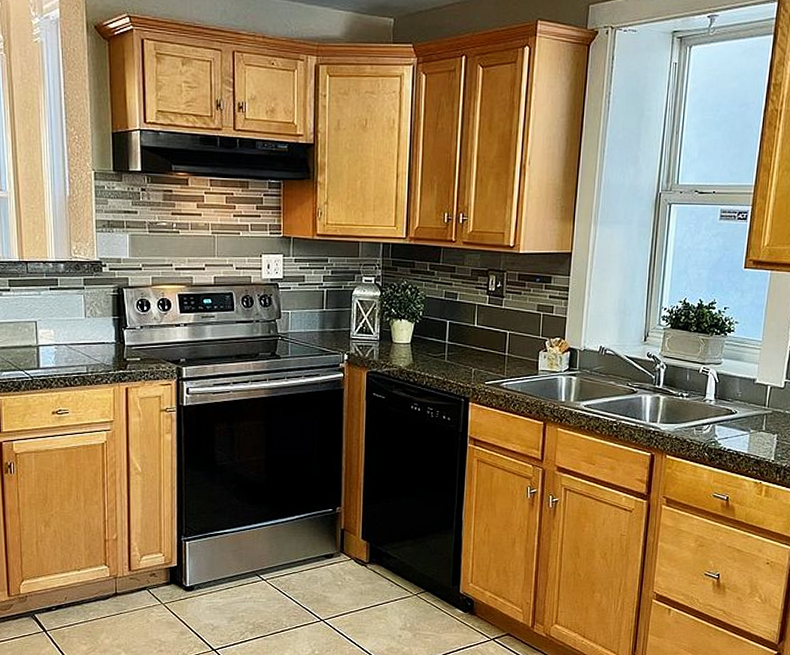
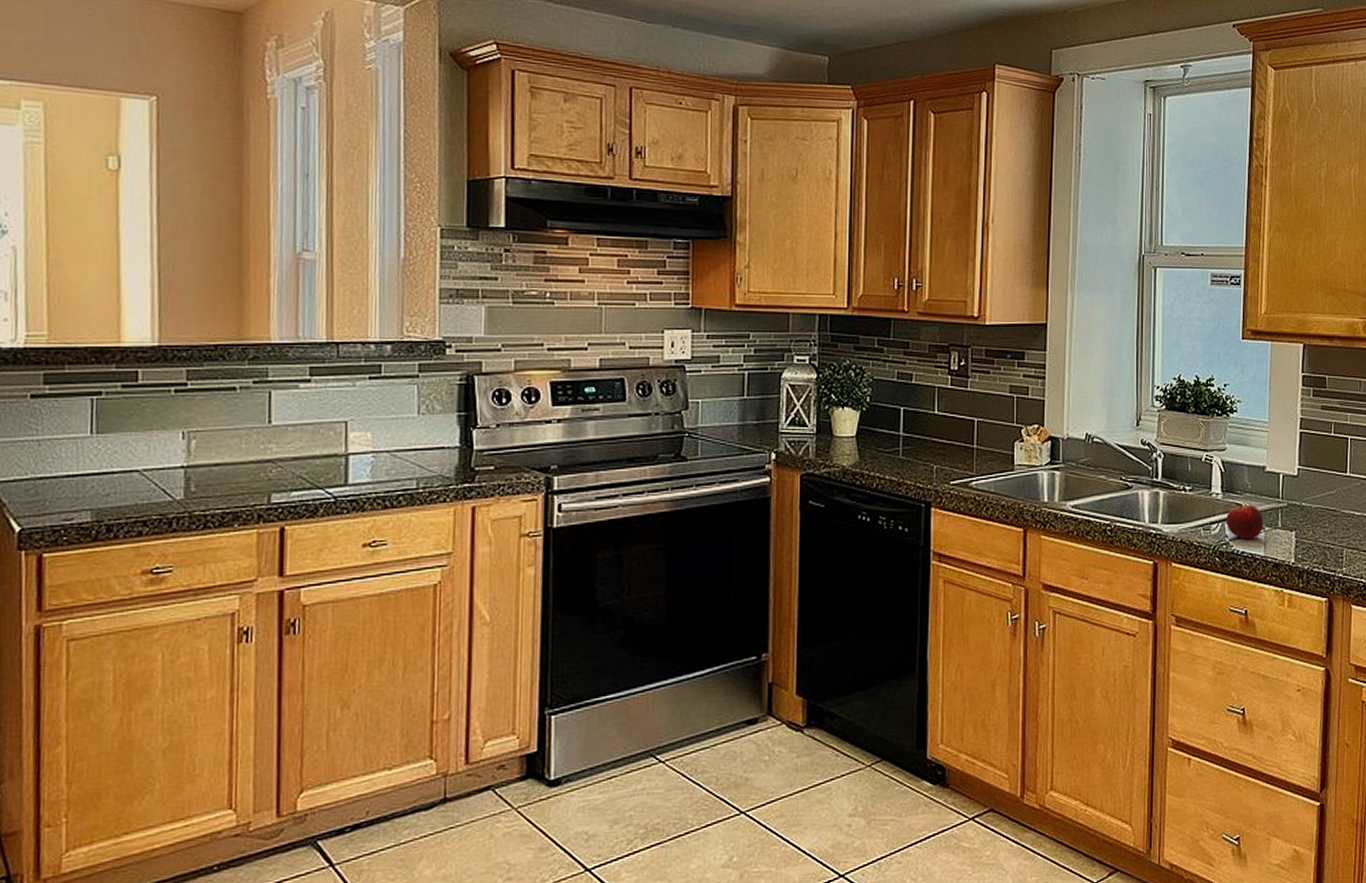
fruit: none [717,410,750,438] -> present [1227,504,1264,538]

